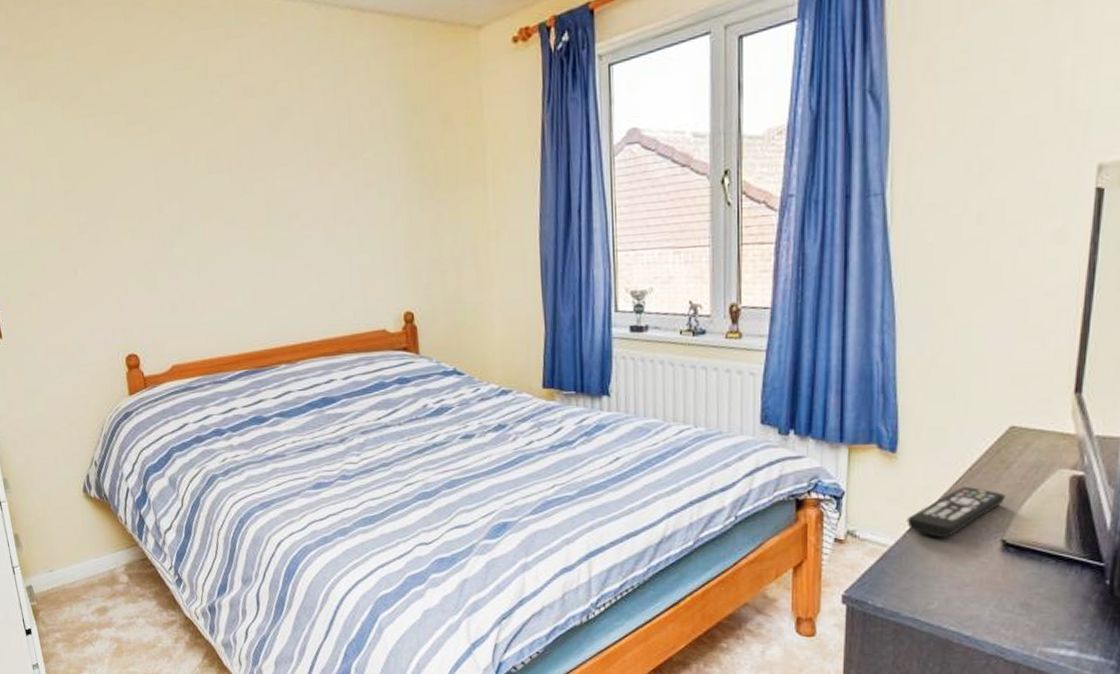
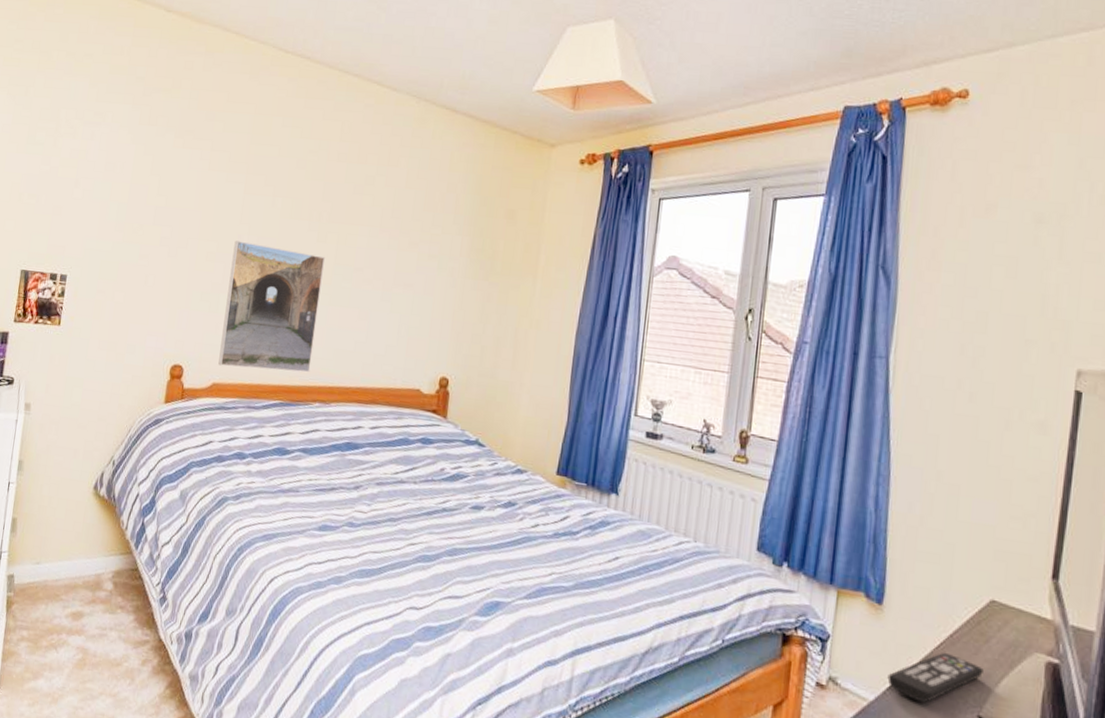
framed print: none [156,208,268,346] -> present [218,240,326,373]

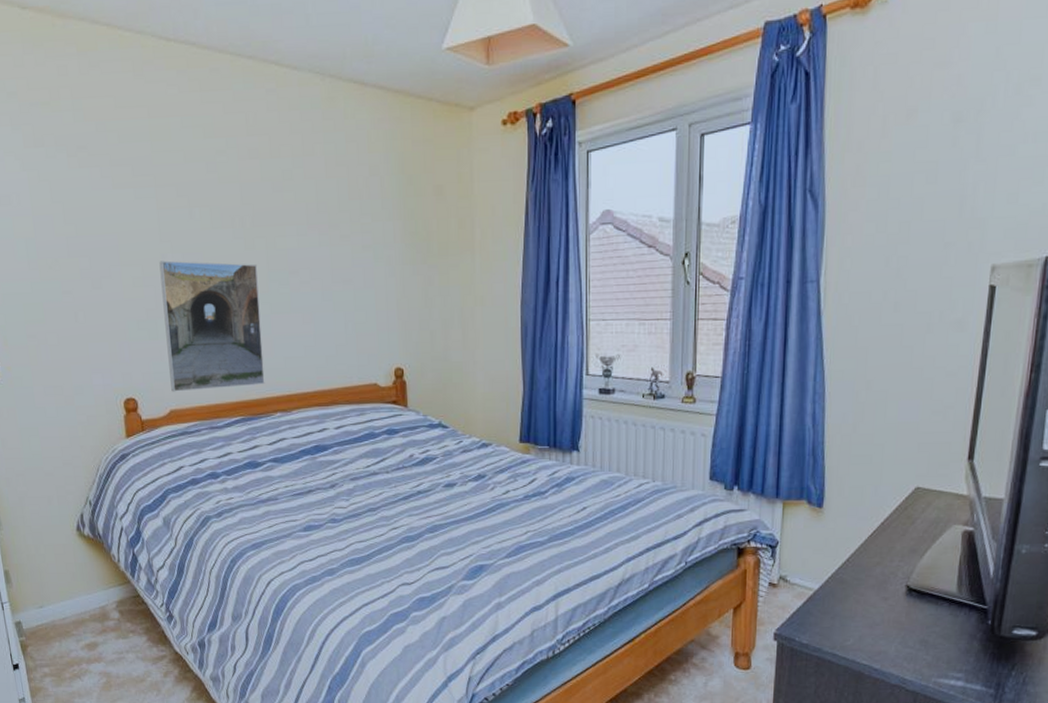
remote control: present [887,652,984,703] -> none [829,538,910,583]

